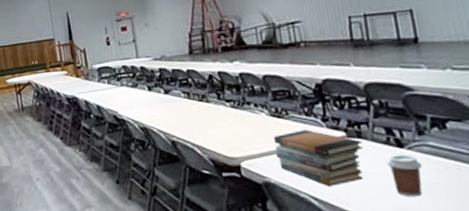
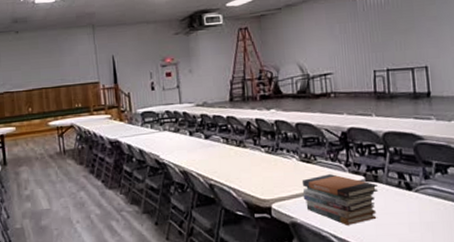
coffee cup: present [386,154,423,197] -> none [397,196,425,234]

